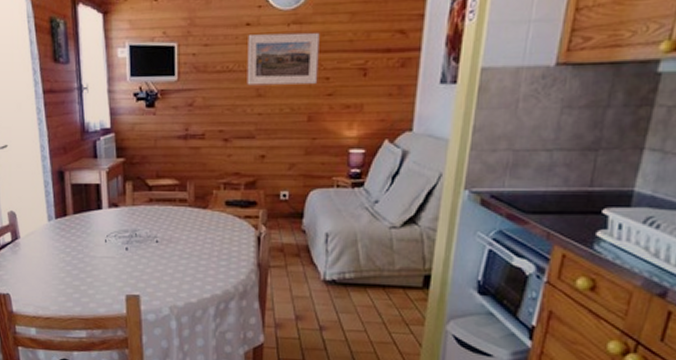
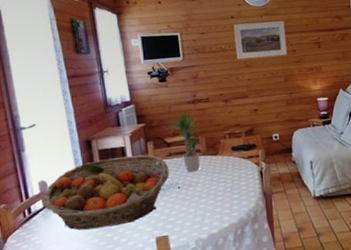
fruit basket: none [11,195,148,274] -> present [43,155,170,230]
potted plant: none [149,148,192,226] -> present [166,111,204,172]

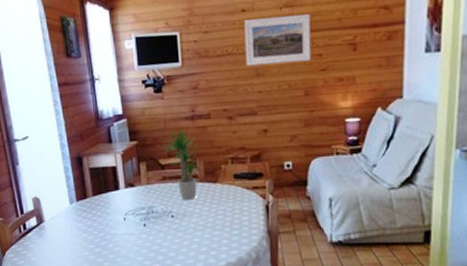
fruit basket: present [43,155,170,230] -> none [36,176,163,252]

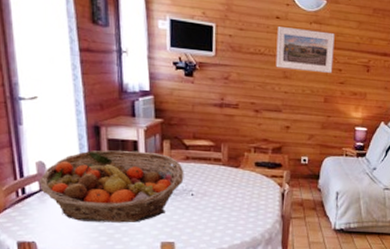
fruit basket: none [36,176,163,252] -> present [40,150,184,223]
potted plant: present [160,129,201,200] -> none [186,113,226,181]

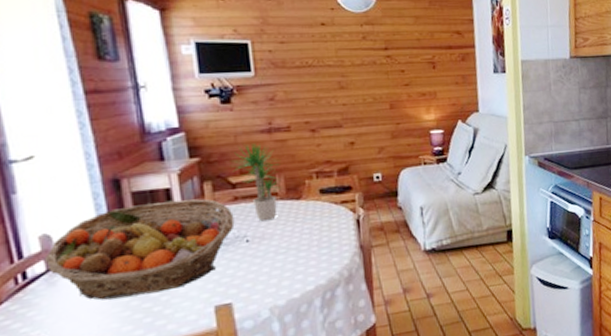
potted plant: none [186,113,226,181] -> present [230,143,282,221]
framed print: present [275,26,335,73] -> none [324,32,395,79]

